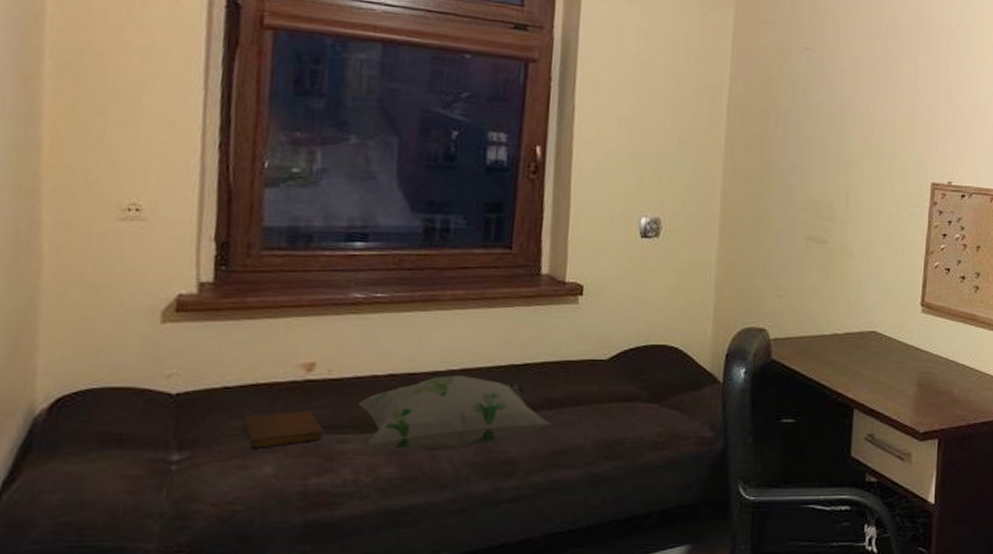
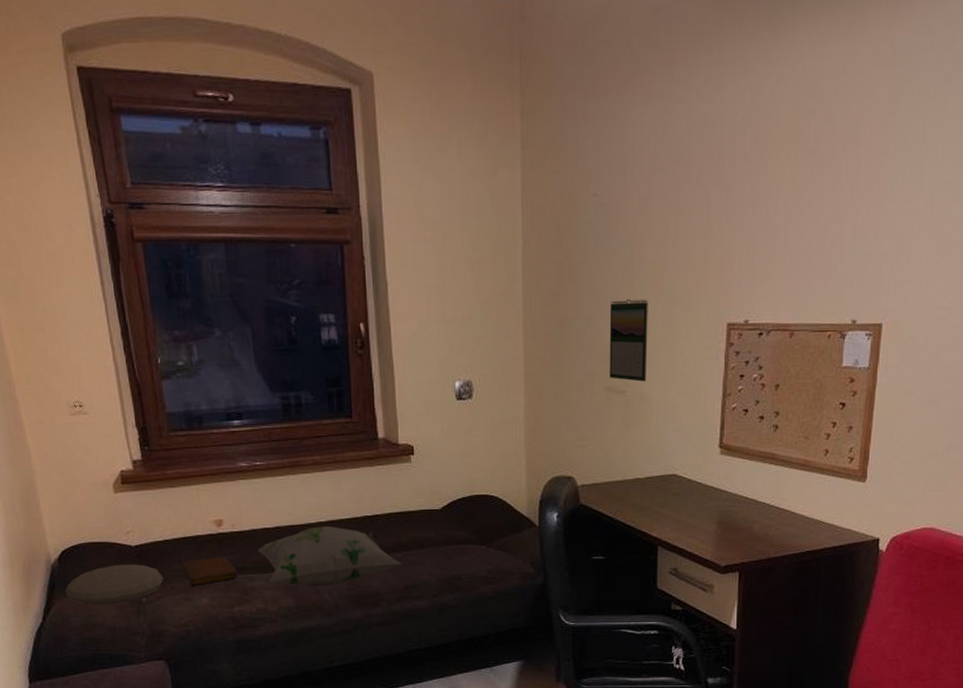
cushion: none [45,418,211,475] -> present [64,564,164,605]
calendar: none [811,149,855,233] -> present [609,298,648,382]

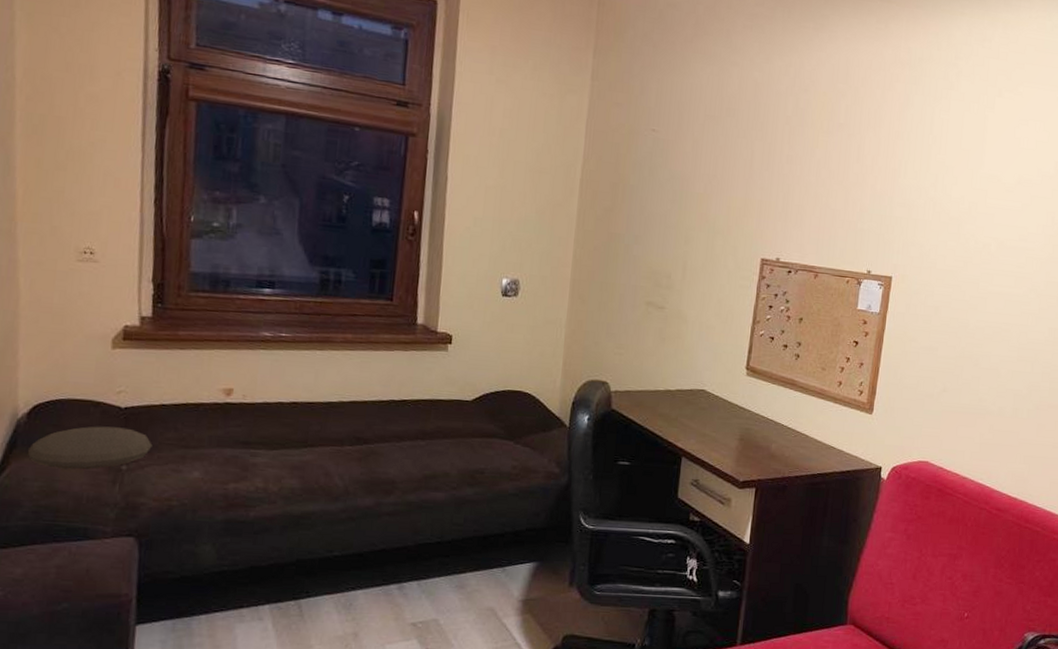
notebook: present [181,557,237,586] -> none [175,427,240,457]
decorative pillow: present [257,526,402,586] -> none [267,406,424,470]
calendar: present [609,298,648,382] -> none [651,224,693,301]

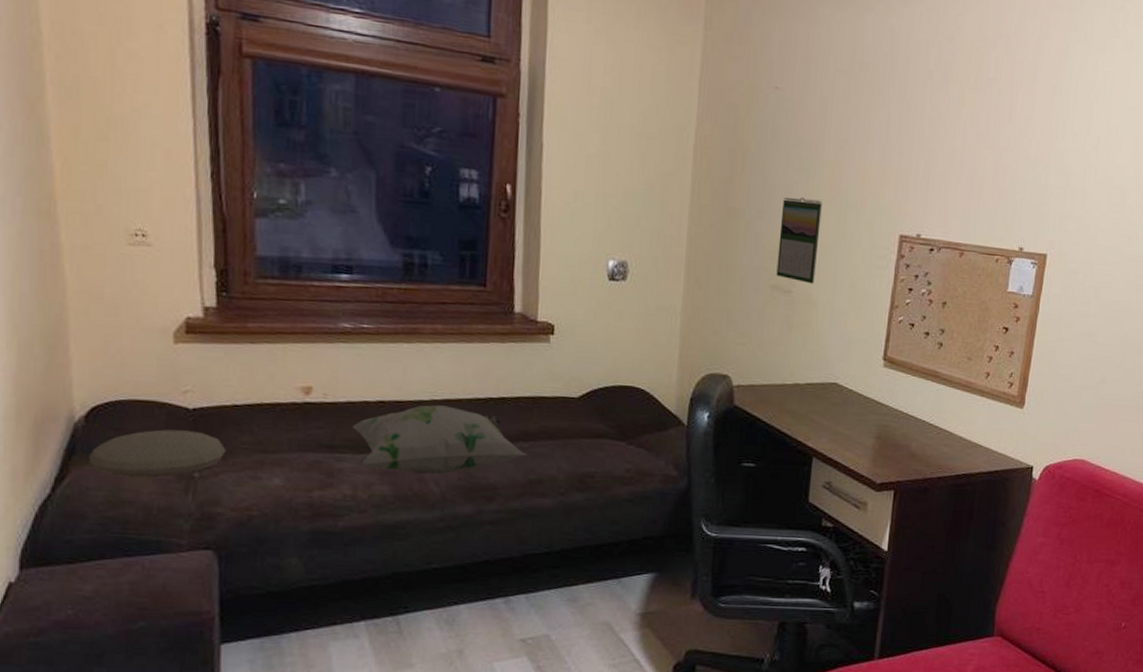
decorative pillow: none [267,406,424,470] -> present [352,405,527,475]
calendar: none [651,224,693,301] -> present [776,197,822,284]

